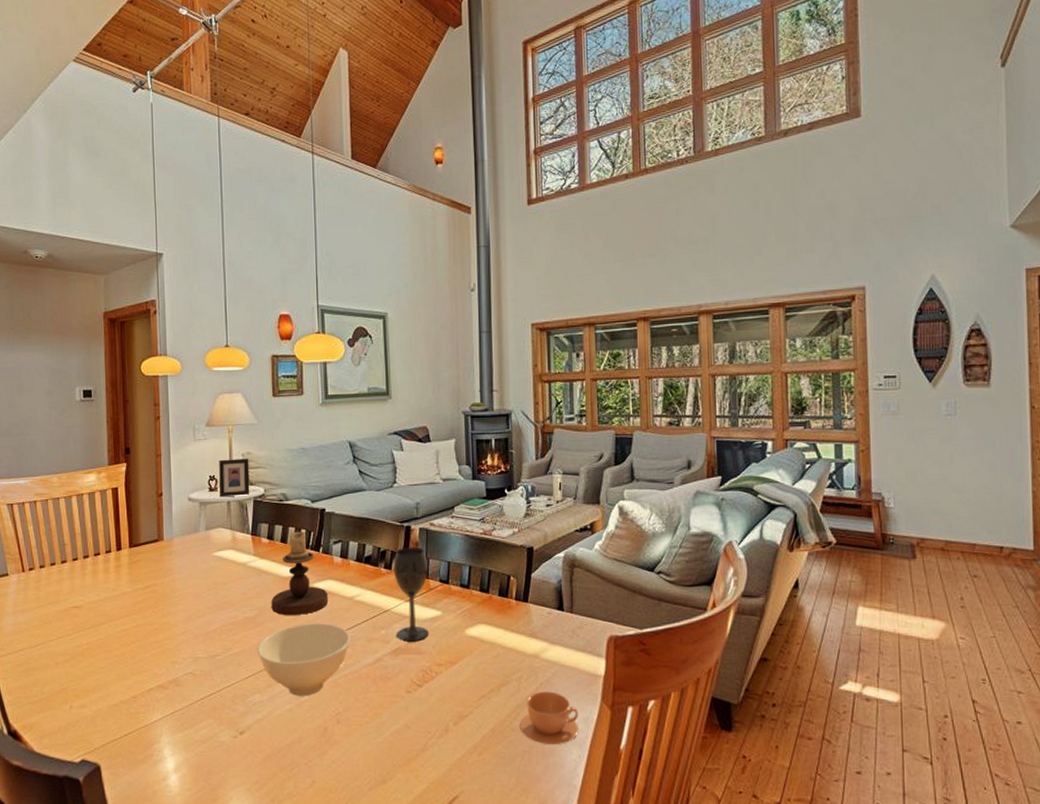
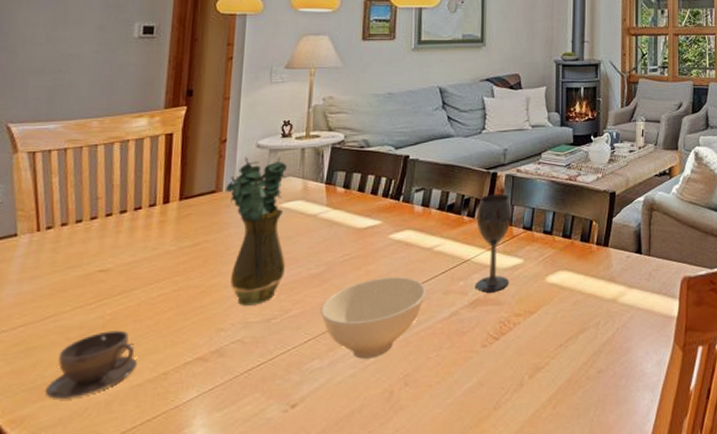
teacup: none [46,658,112,713] -> present [46,330,137,400]
vase: none [166,509,224,643] -> present [226,157,287,306]
picture frame: present [219,458,250,498] -> none [292,103,330,144]
candlestick: present [271,531,329,616] -> none [341,179,406,271]
teacup: present [520,691,579,745] -> none [595,336,652,392]

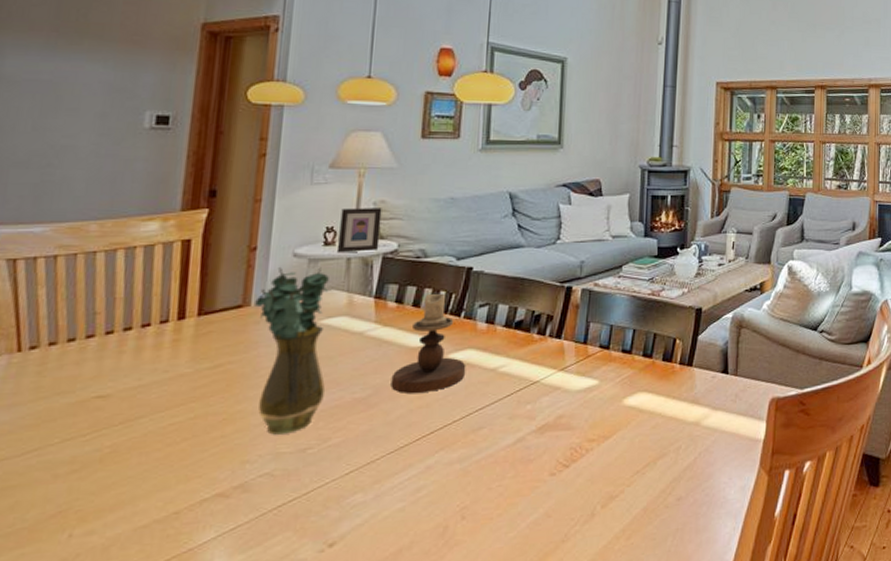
teacup: present [46,330,137,400] -> none [26,464,142,545]
picture frame: none [292,103,330,144] -> present [336,208,382,253]
bowl: present [320,277,427,359] -> none [365,400,489,491]
candlestick: none [341,179,406,271] -> present [391,293,466,394]
wine glass: present [476,193,513,293] -> none [545,309,589,417]

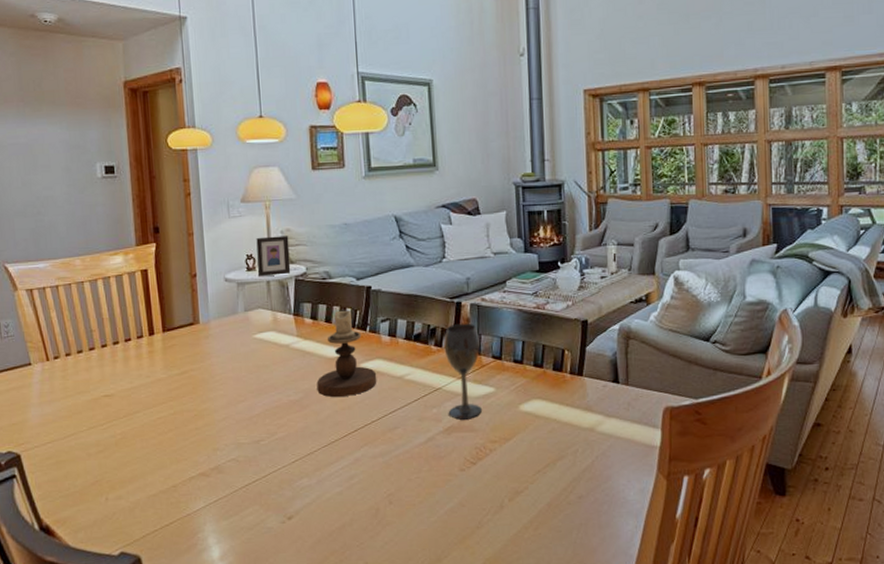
vase: present [255,267,329,435] -> none [202,290,267,429]
wine glass: none [545,309,589,417] -> present [444,323,482,420]

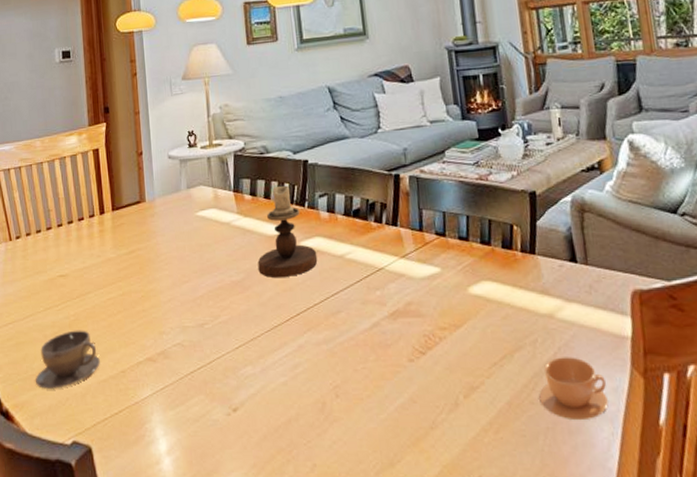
teacup: none [79,448,150,505] -> present [36,330,100,390]
picture frame: present [256,236,291,277] -> none [197,111,230,154]
wine glass: present [444,323,482,420] -> none [384,197,428,303]
teacup: none [576,464,635,517] -> present [539,357,609,421]

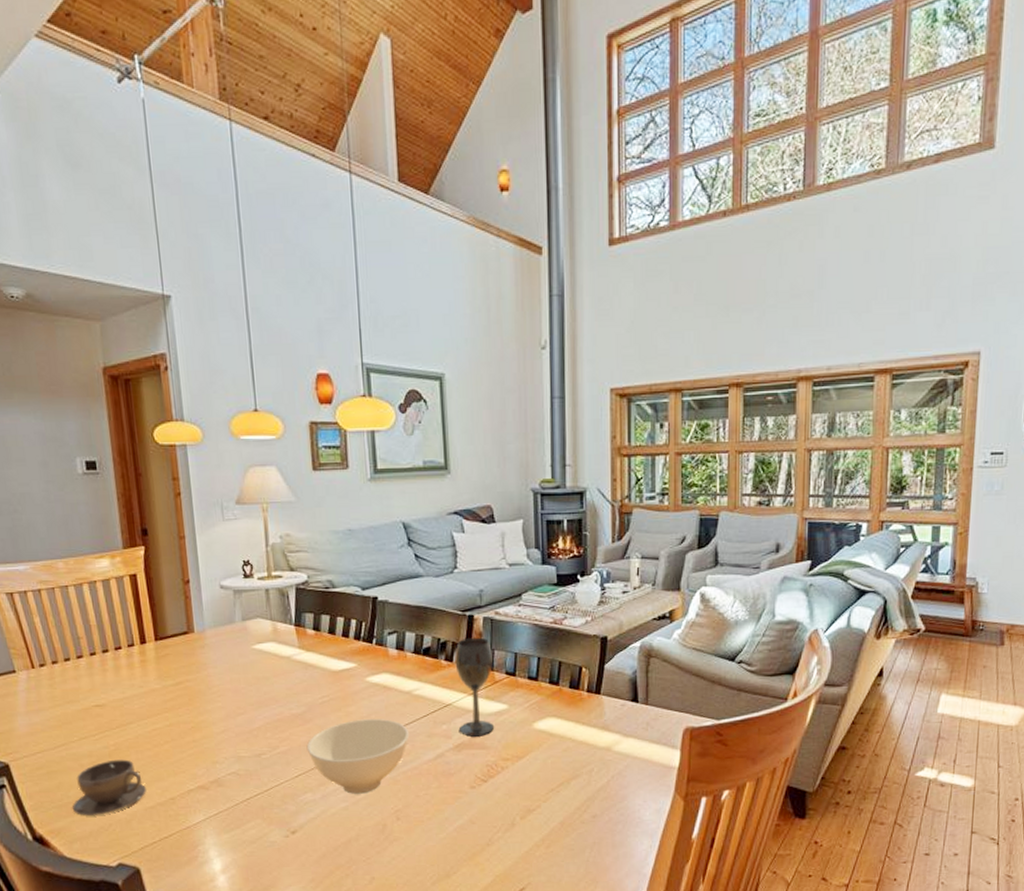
bowl: none [246,285,345,367] -> present [306,719,410,794]
candlestick: present [257,185,318,278] -> none [320,621,384,712]
wine glass: none [384,197,428,303] -> present [455,637,494,737]
teacup: present [539,357,609,421] -> none [590,784,650,837]

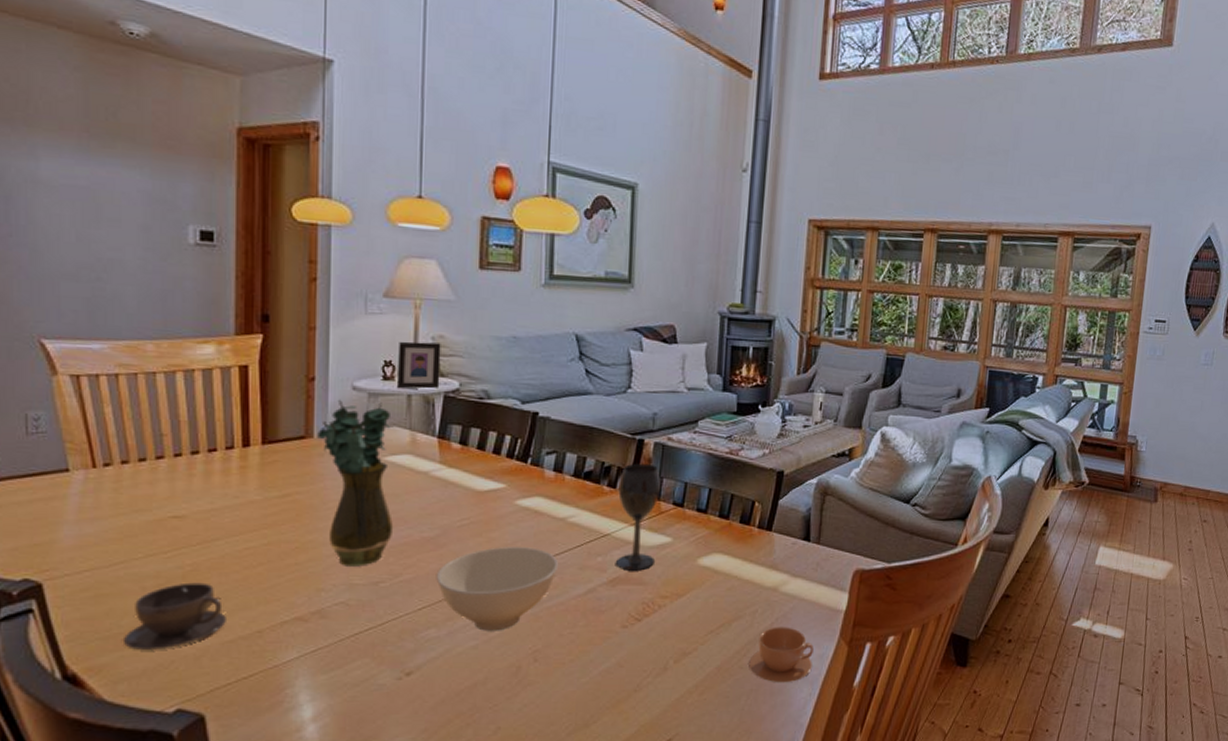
vase: none [197,598,268,742] -> present [317,400,394,566]
picture frame: none [253,541,291,585] -> present [396,341,441,389]
teacup: none [590,784,650,837] -> present [749,627,814,683]

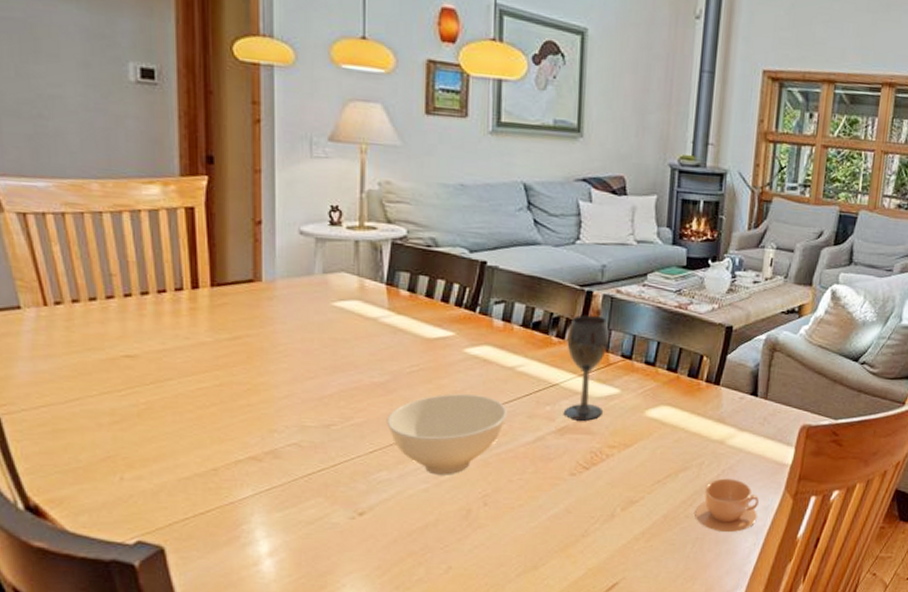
teacup: present [124,582,226,651] -> none [83,420,182,485]
vase: present [317,400,394,566] -> none [266,244,344,409]
picture frame: present [396,341,441,389] -> none [343,186,388,236]

